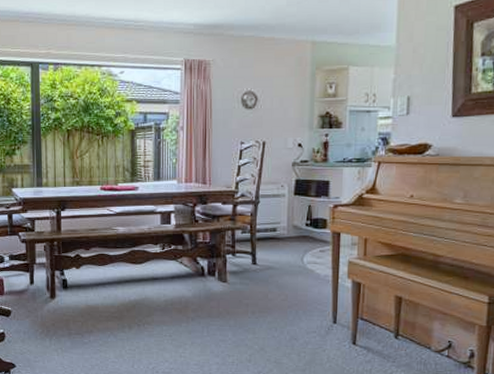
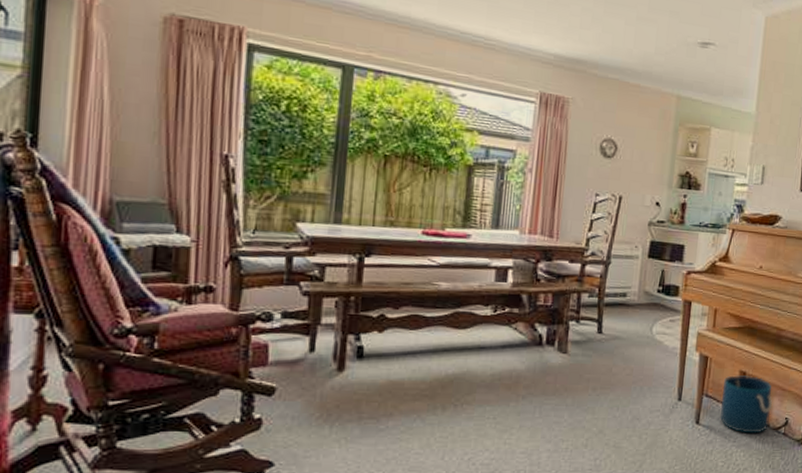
bucket: none [376,300,433,355] -> present [719,375,772,434]

